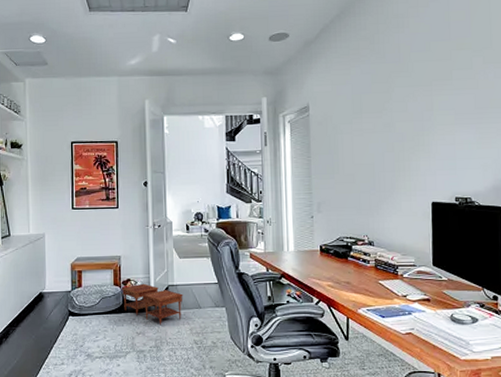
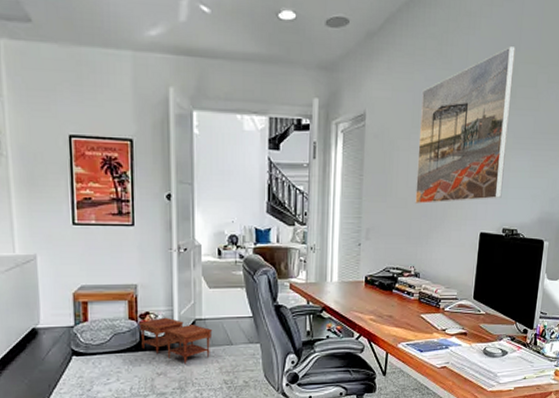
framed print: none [359,37,450,180] -> present [415,46,516,205]

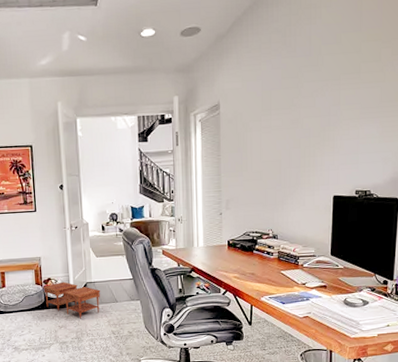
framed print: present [415,46,516,205] -> none [269,28,357,176]

